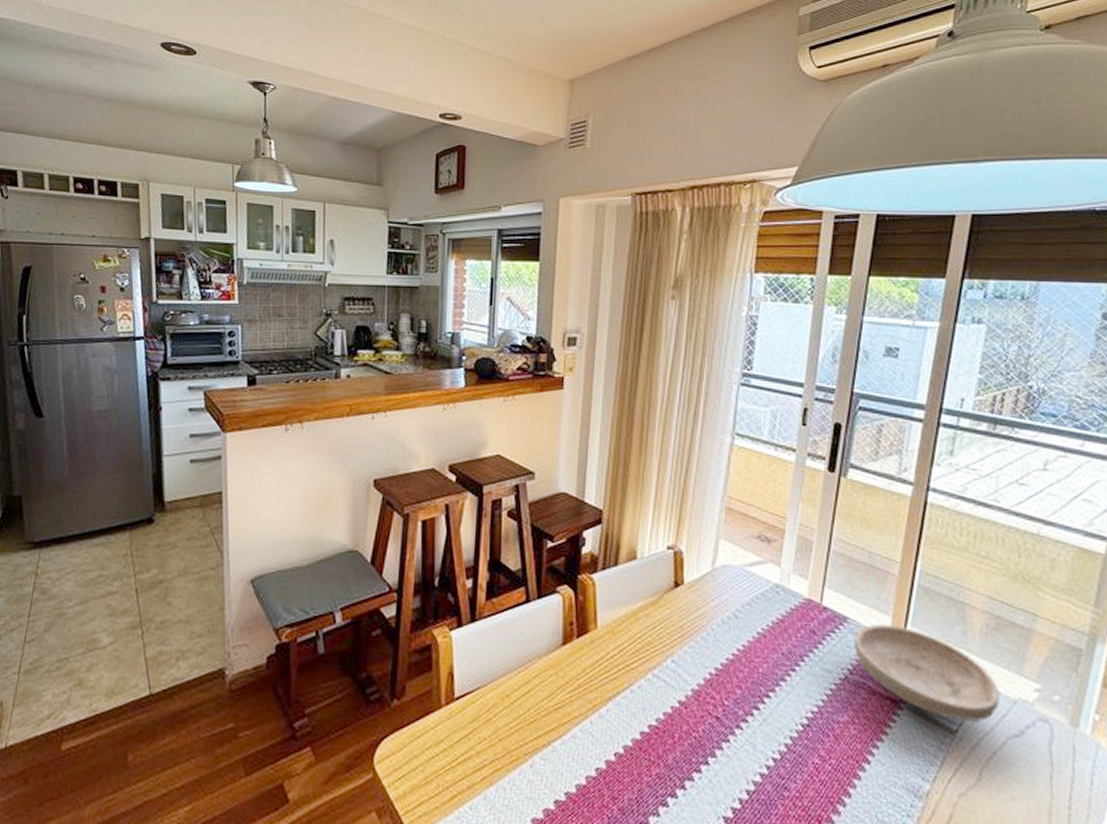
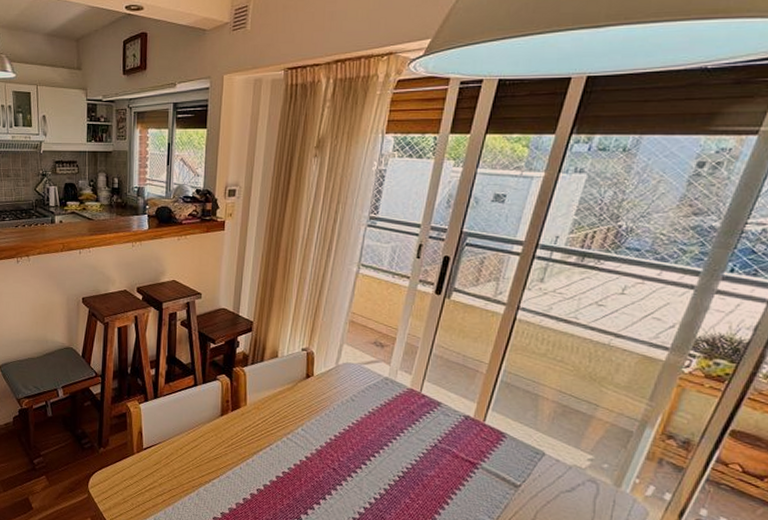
bowl: present [854,623,1001,722] -> none [444,408,559,480]

